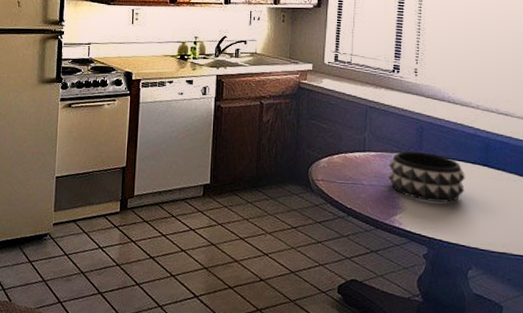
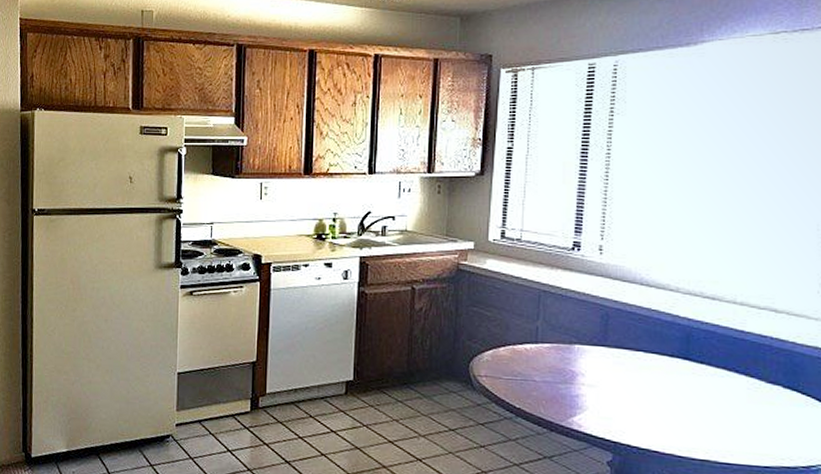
decorative bowl: present [387,151,465,203] -> none [564,342,660,402]

